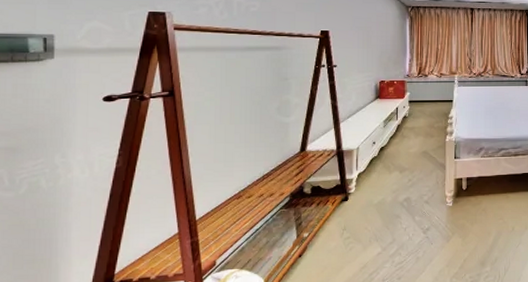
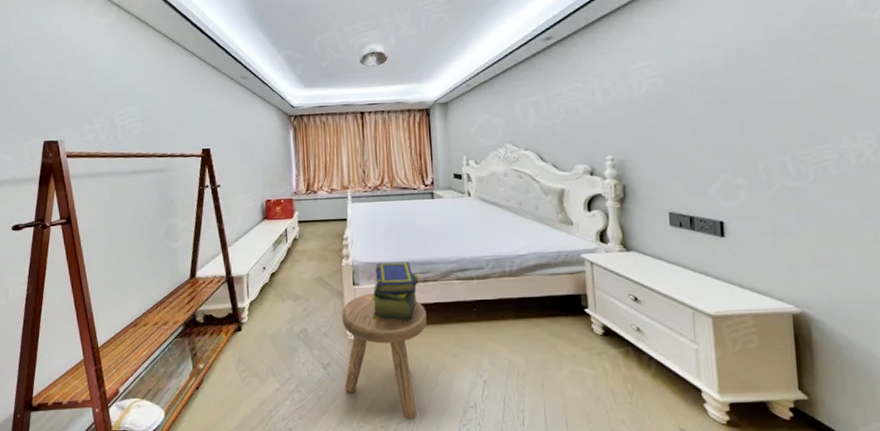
stool: none [442,166,515,274] -> present [342,294,427,419]
stack of books: none [470,138,512,189] -> present [372,261,420,321]

